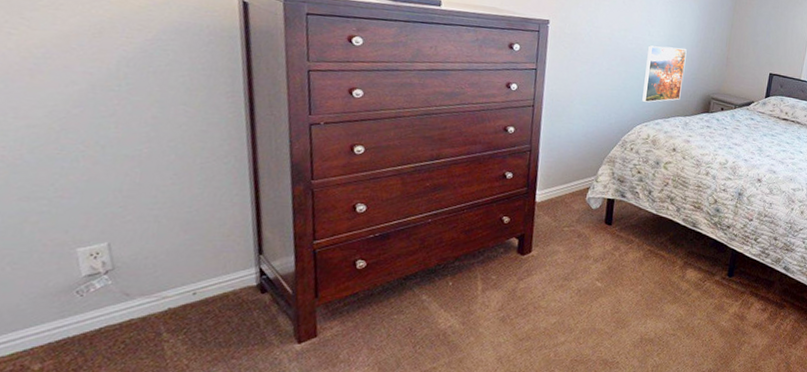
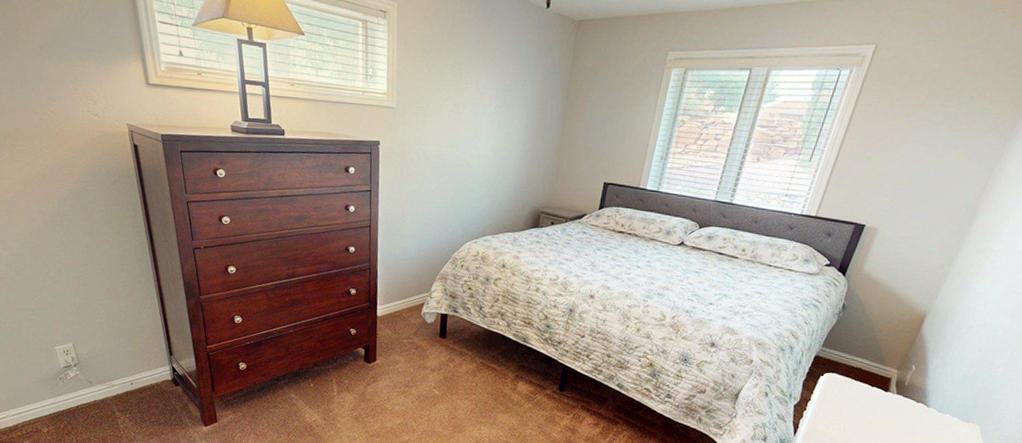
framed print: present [642,45,687,103] -> none [471,160,515,219]

